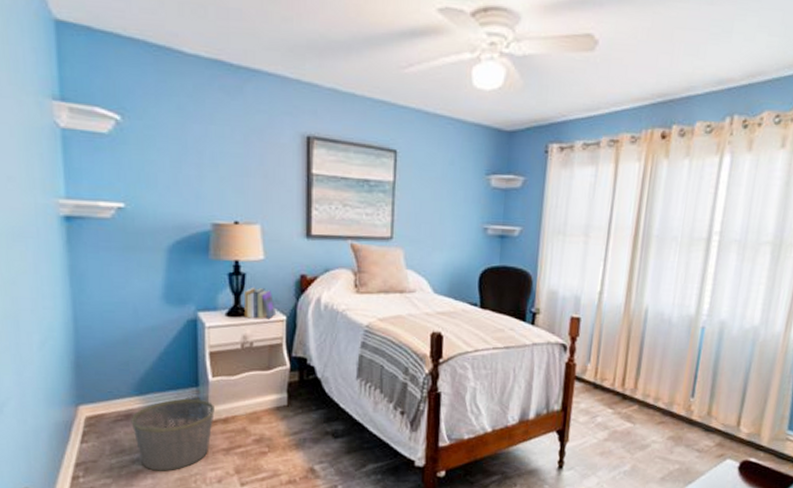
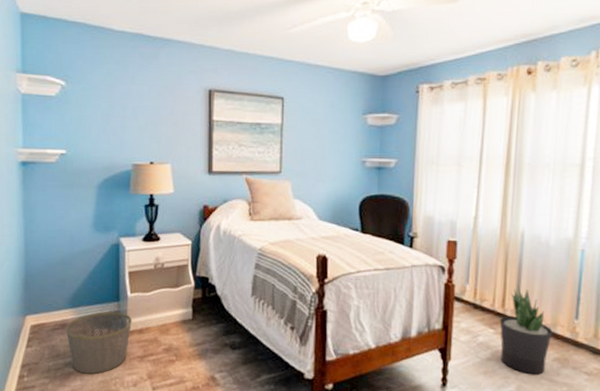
books: present [245,286,277,320] -> none [157,216,184,244]
planter: none [617,363,669,453] -> present [499,284,553,374]

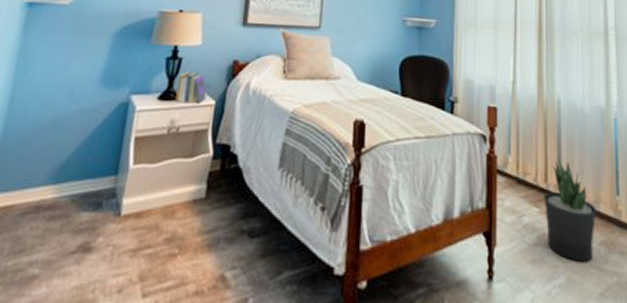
basket: present [65,309,133,375] -> none [39,185,131,277]
books: none [157,216,184,244] -> present [175,71,207,104]

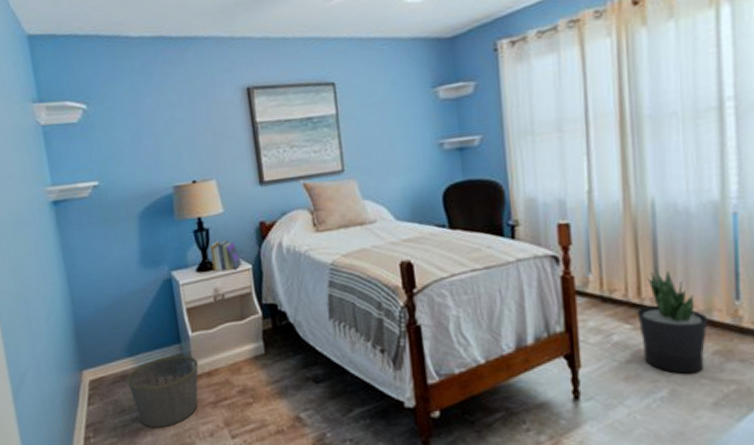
basket: none [39,185,131,277] -> present [126,352,199,428]

